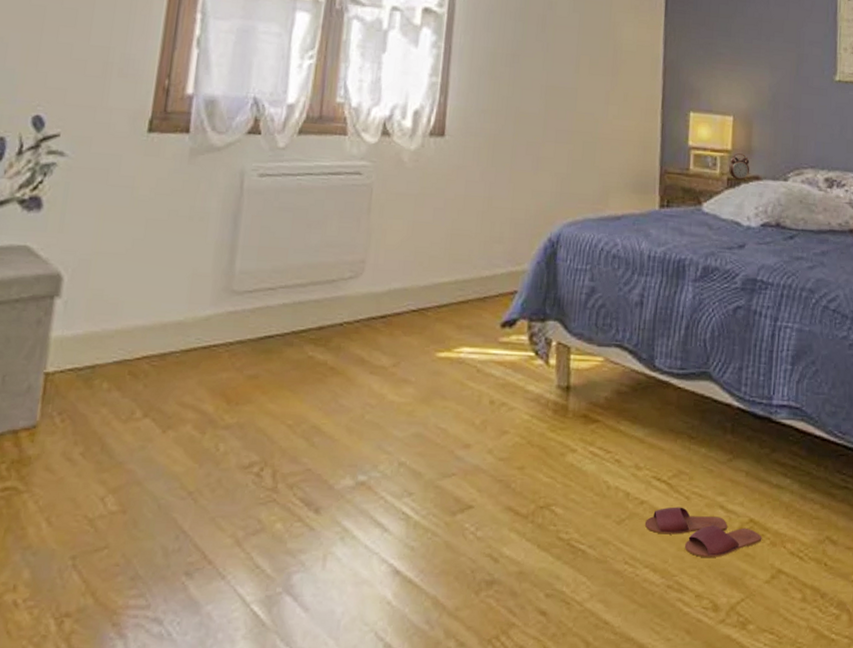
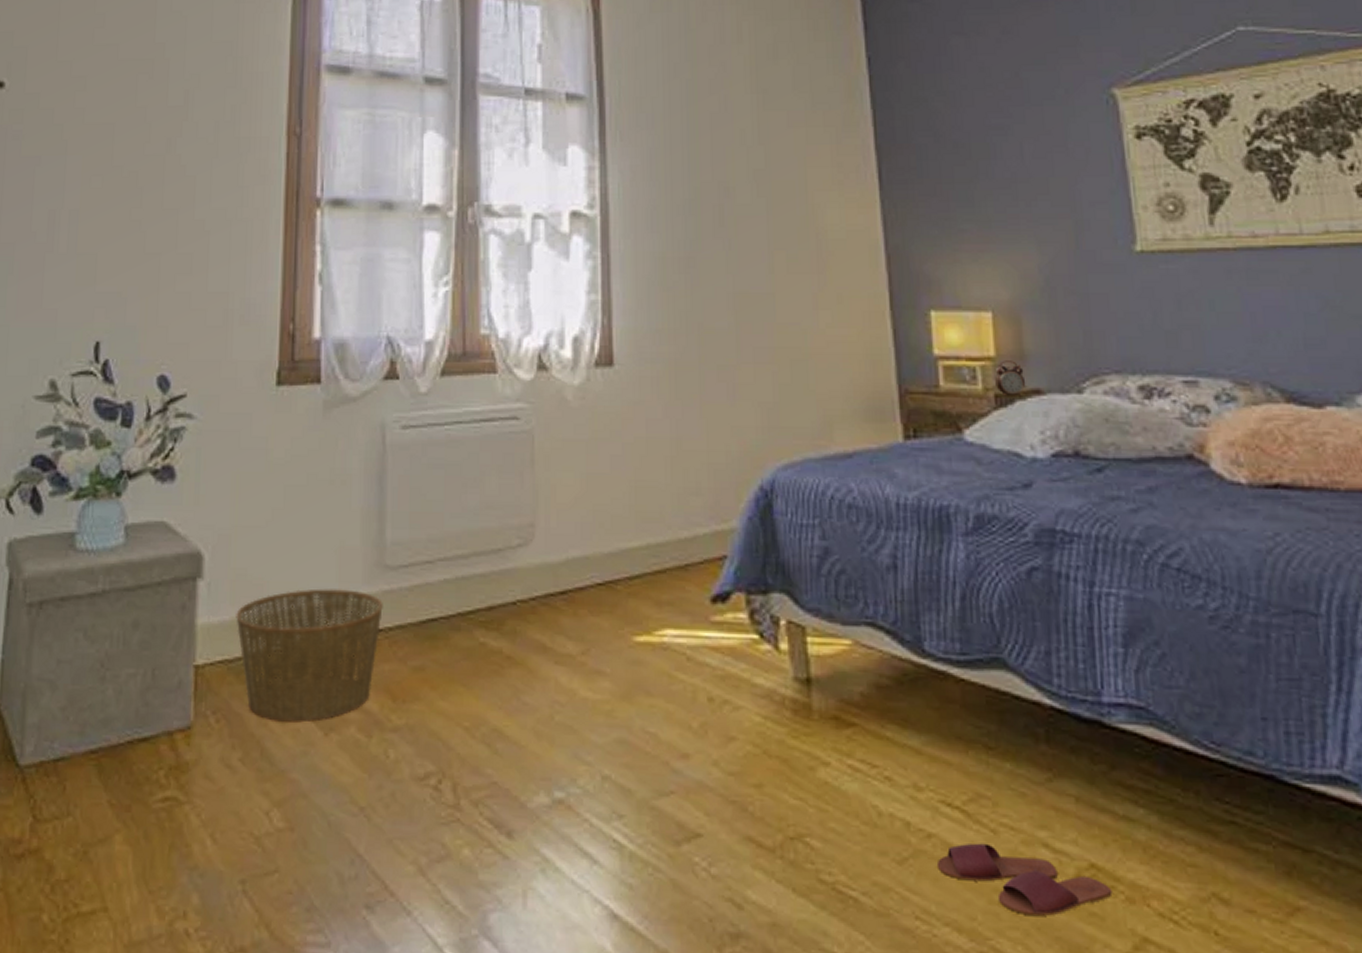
basket: none [89,308,227,422] -> present [236,588,383,723]

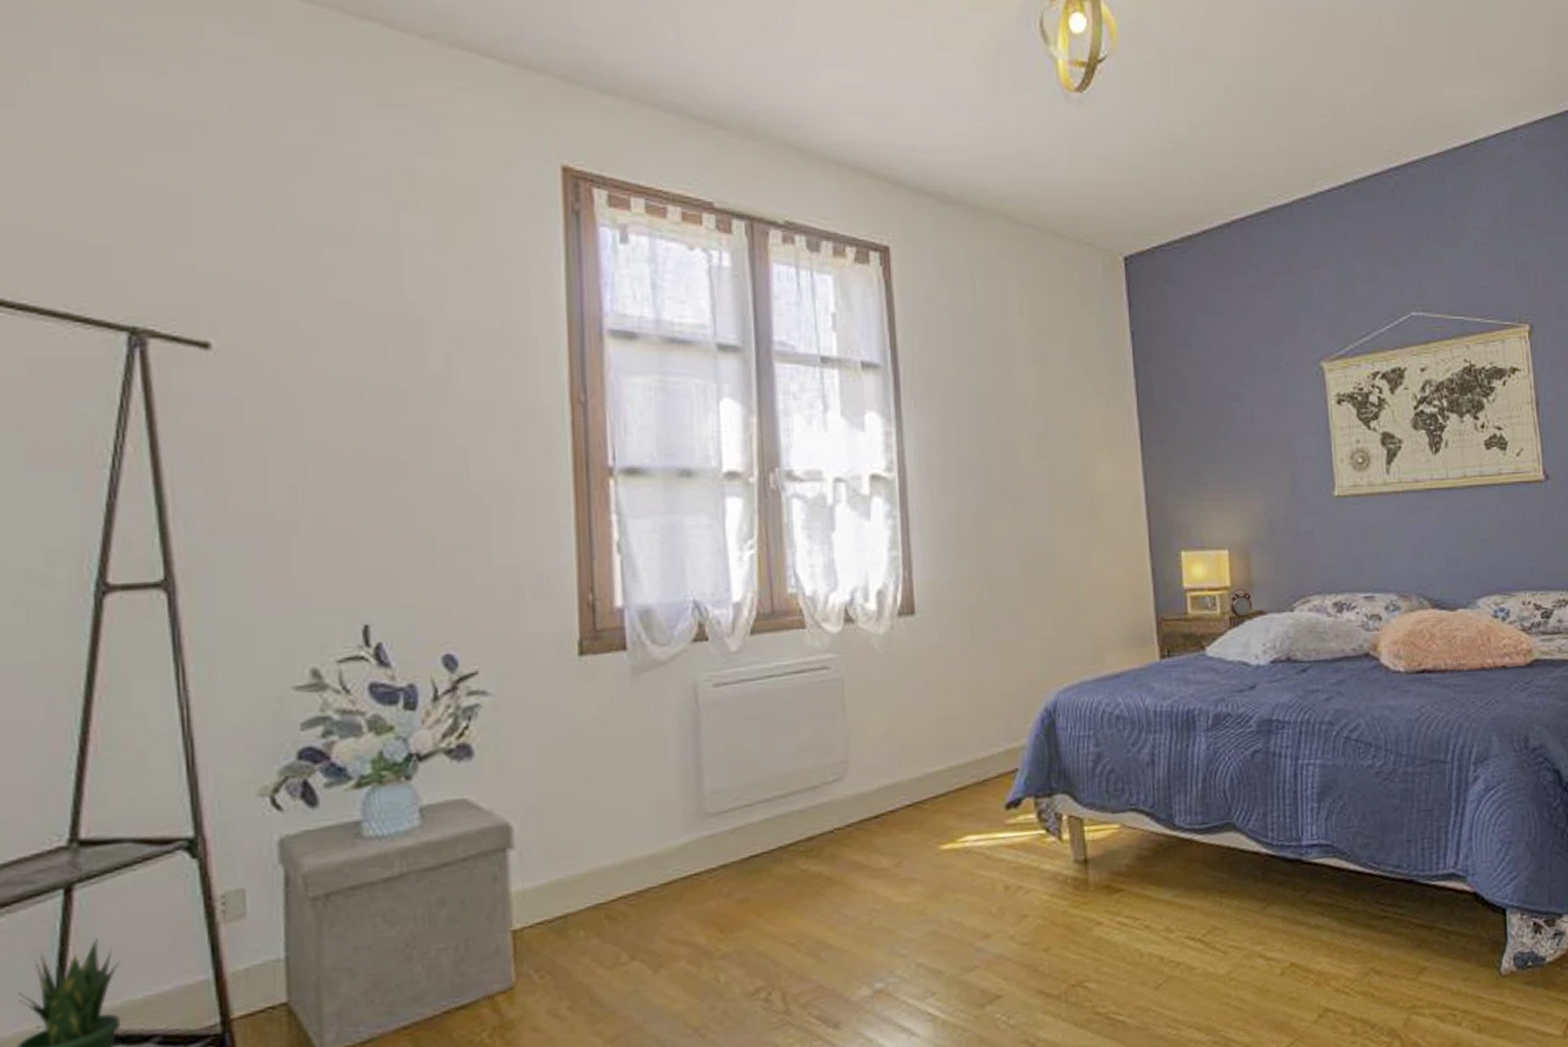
basket: present [236,588,383,723] -> none [553,839,706,969]
slippers: present [938,843,1113,916] -> none [1184,962,1306,1009]

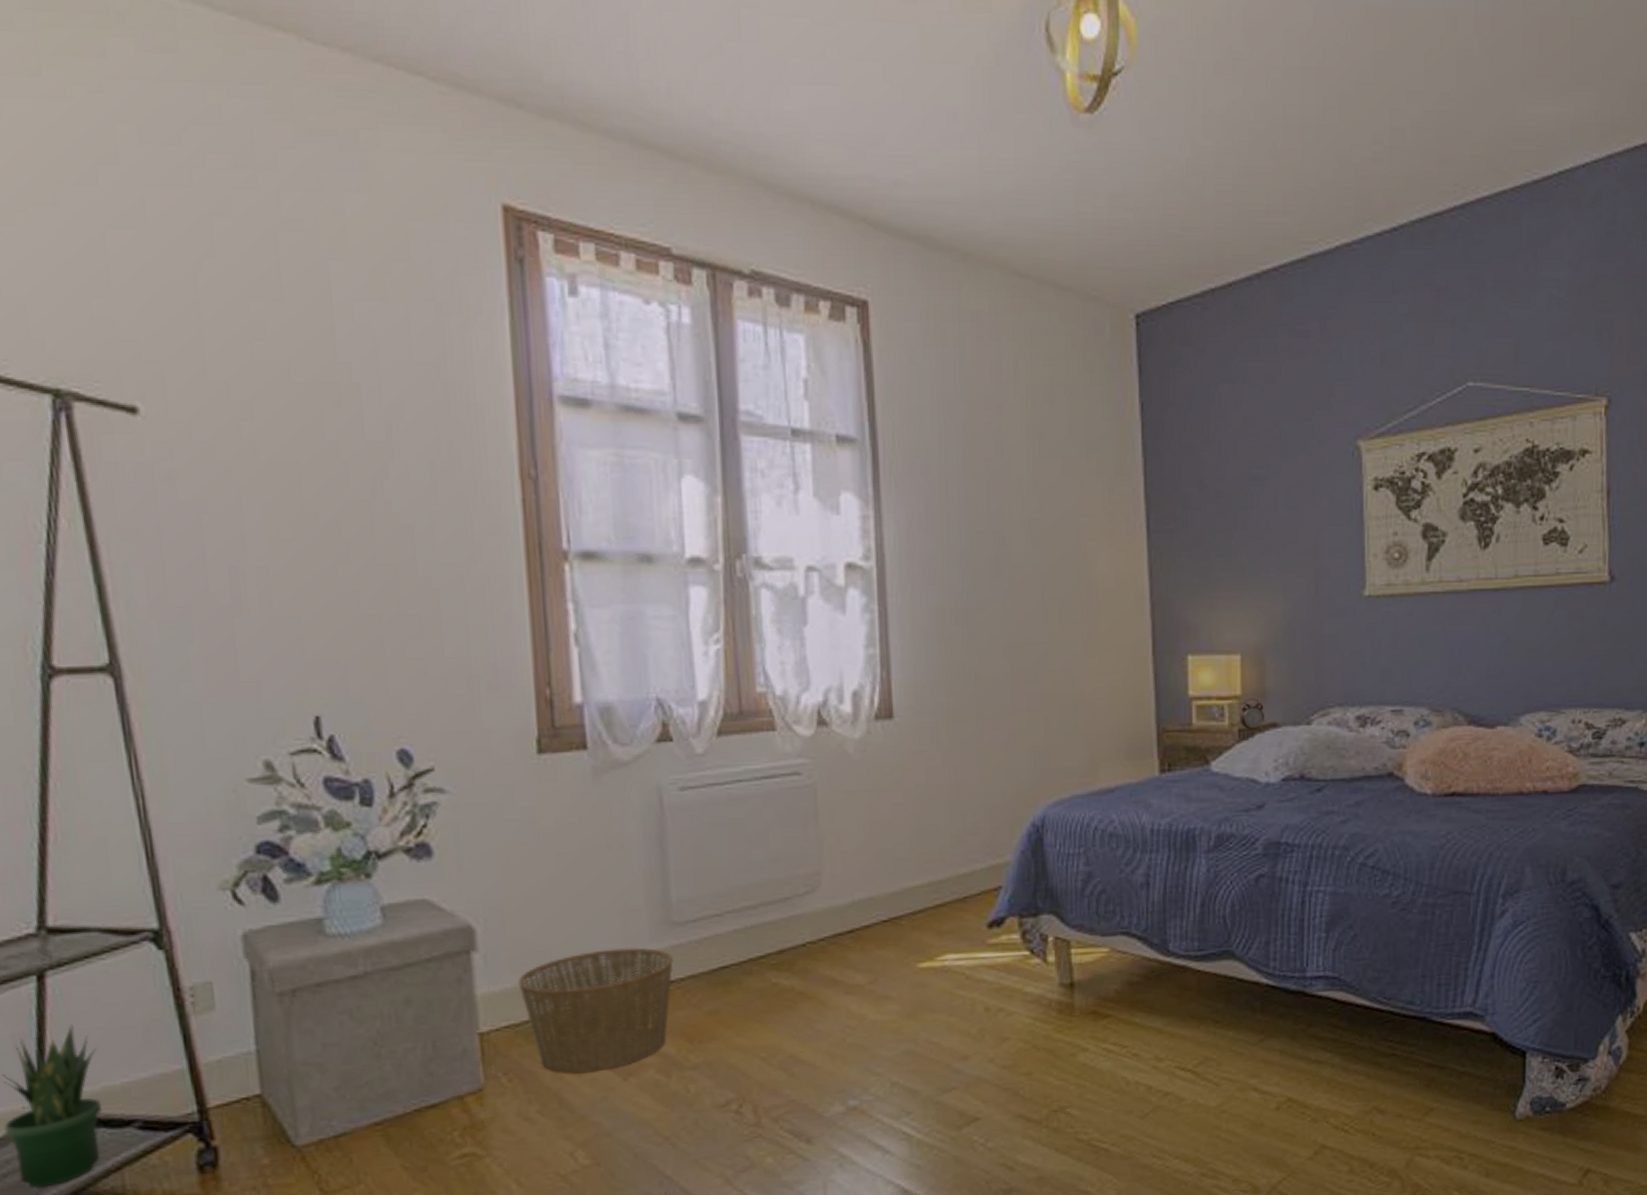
basket: none [553,839,706,969] -> present [518,947,673,1074]

